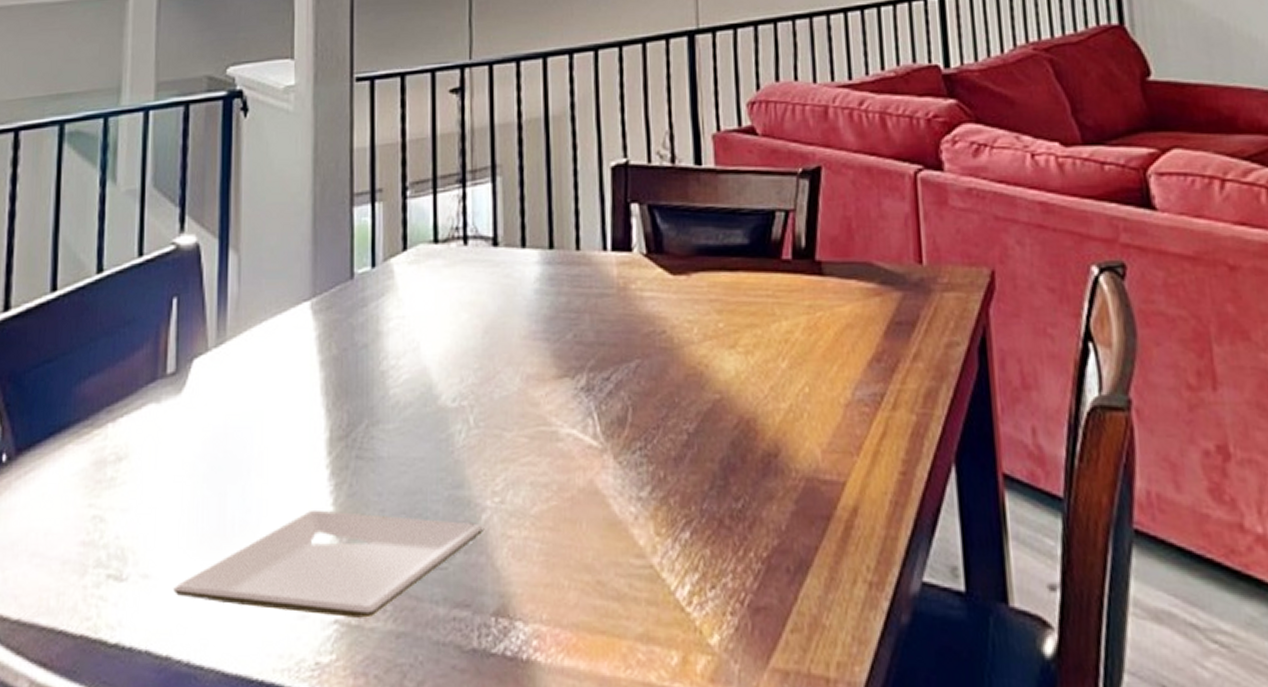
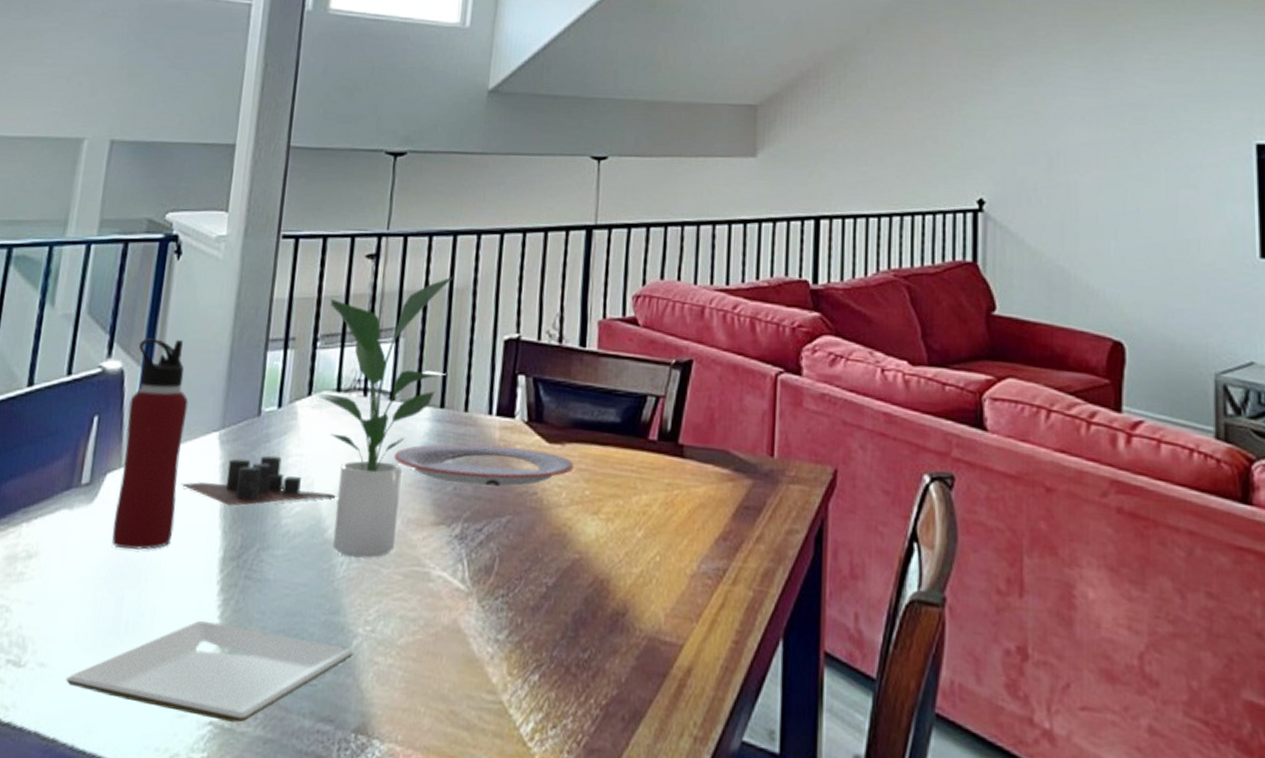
water bottle: none [206,205,273,441] -> present [111,338,189,550]
candle: none [275,321,444,381] -> present [181,455,335,506]
potted plant: none [406,102,552,423] -> present [311,276,454,559]
plate: none [505,283,703,330] -> present [394,443,574,487]

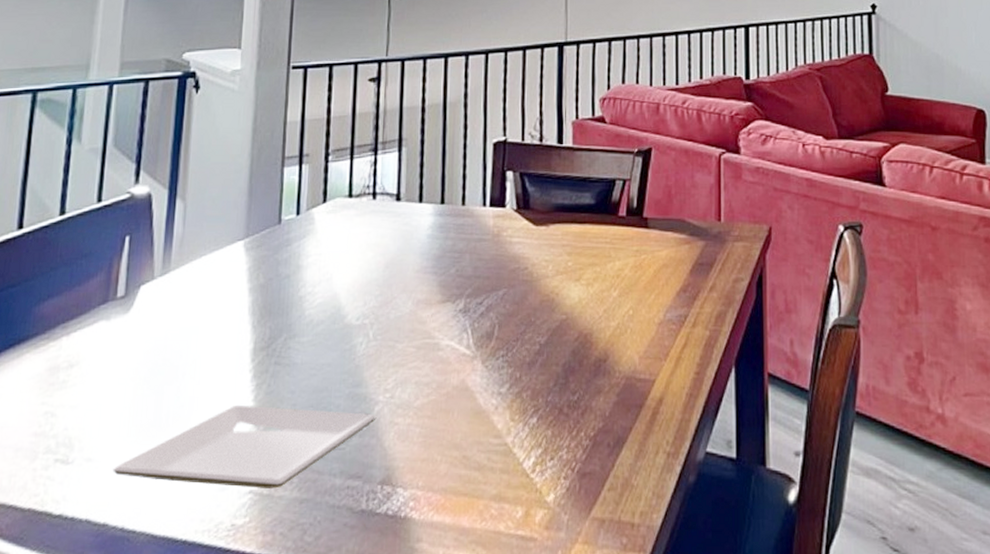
water bottle: present [111,338,189,550] -> none [148,164,214,351]
candle: present [181,455,335,506] -> none [211,257,352,304]
potted plant: present [311,276,454,559] -> none [326,92,447,336]
plate: present [394,443,574,487] -> none [403,231,558,266]

